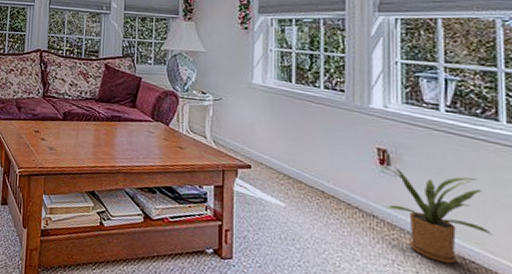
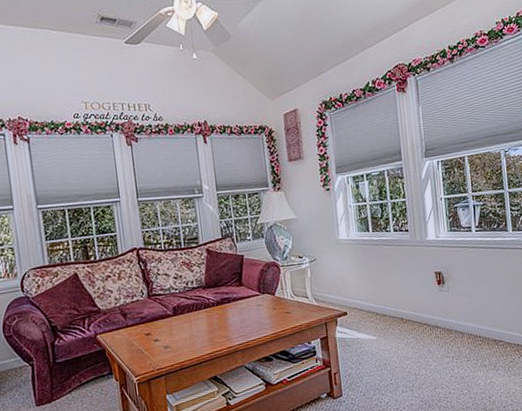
house plant: present [376,164,494,264] -> none [435,279,510,348]

